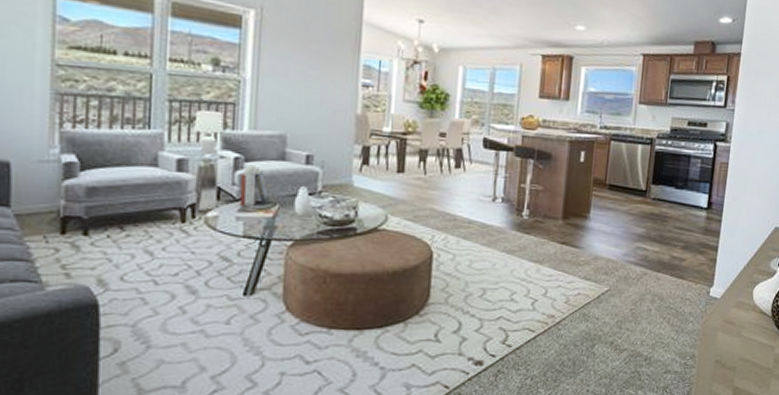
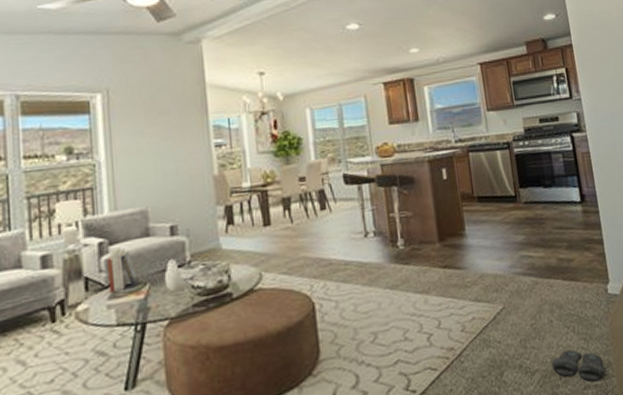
slippers: none [641,338,689,368] -> present [552,349,606,382]

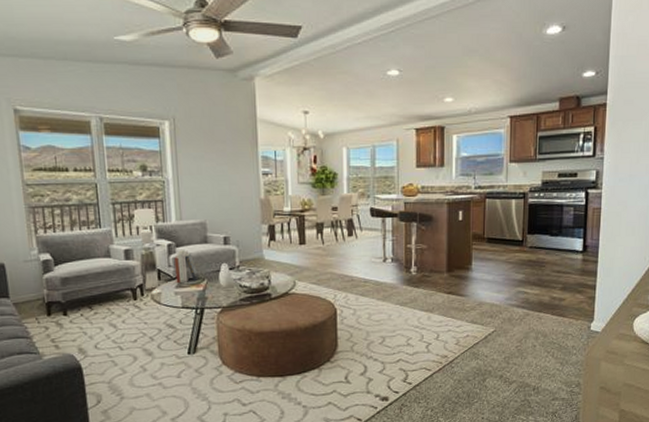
slippers: present [552,349,606,382] -> none [529,370,575,396]

